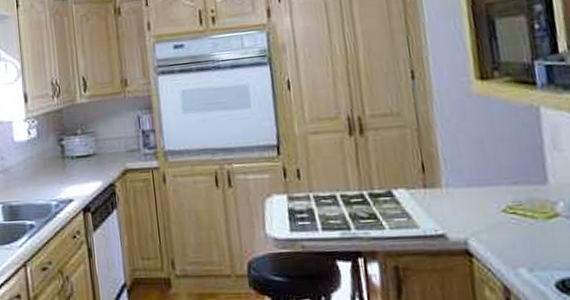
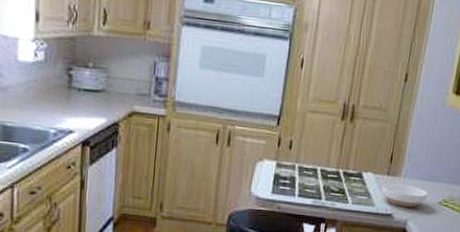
bowl: none [421,195,484,223] -> present [382,182,427,208]

